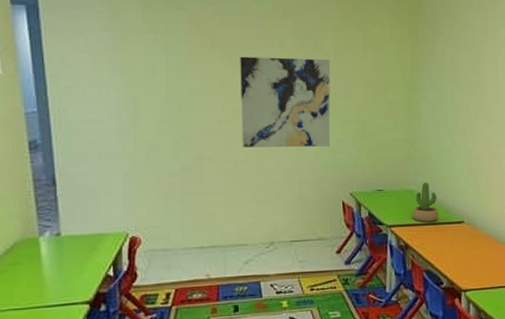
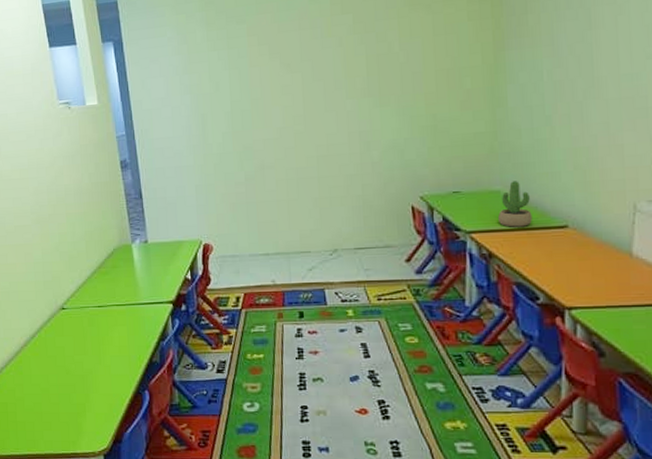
wall art: present [240,56,331,147] -> none [298,51,397,154]

